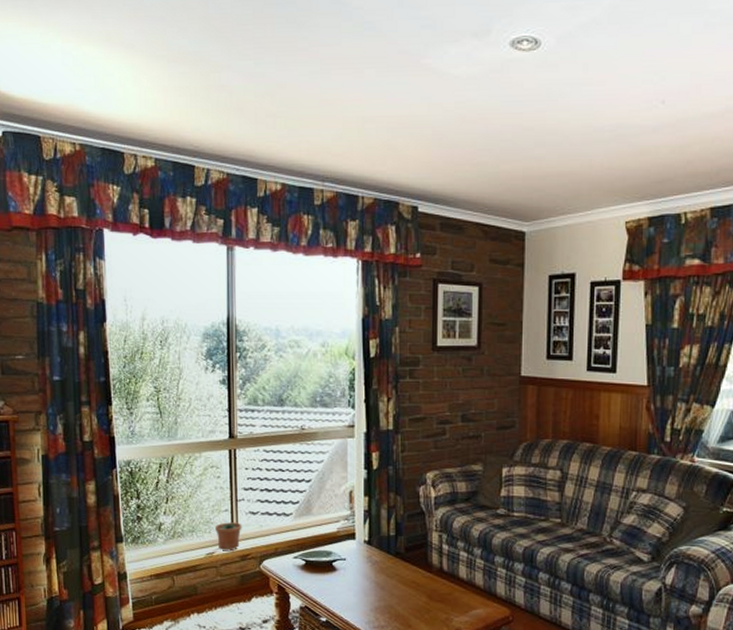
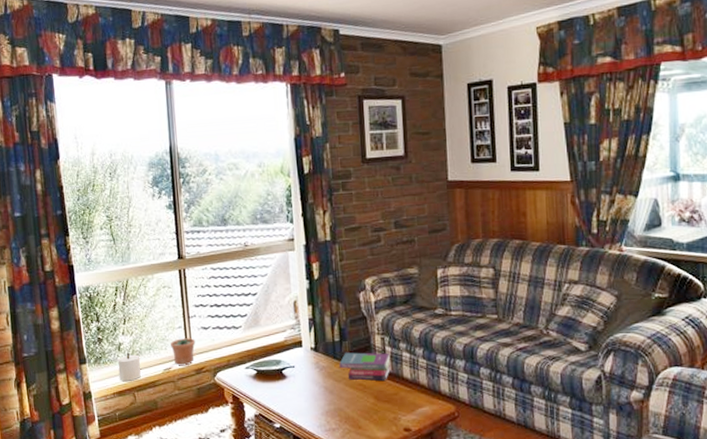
candle: none [157,533,181,564] -> present [117,352,141,381]
books: none [393,548,446,579] -> present [339,352,390,381]

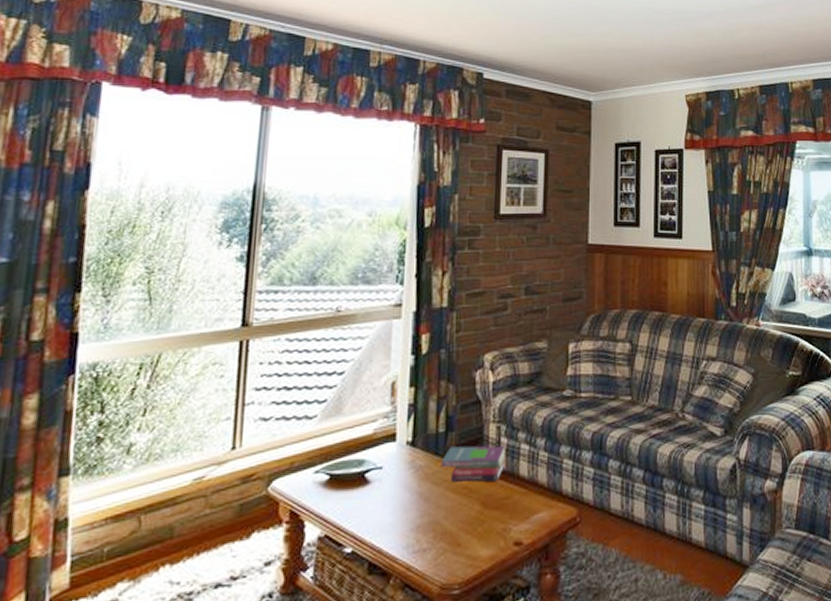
candle: present [117,352,141,381] -> none [119,456,158,500]
planter: present [171,338,196,366] -> none [210,433,248,474]

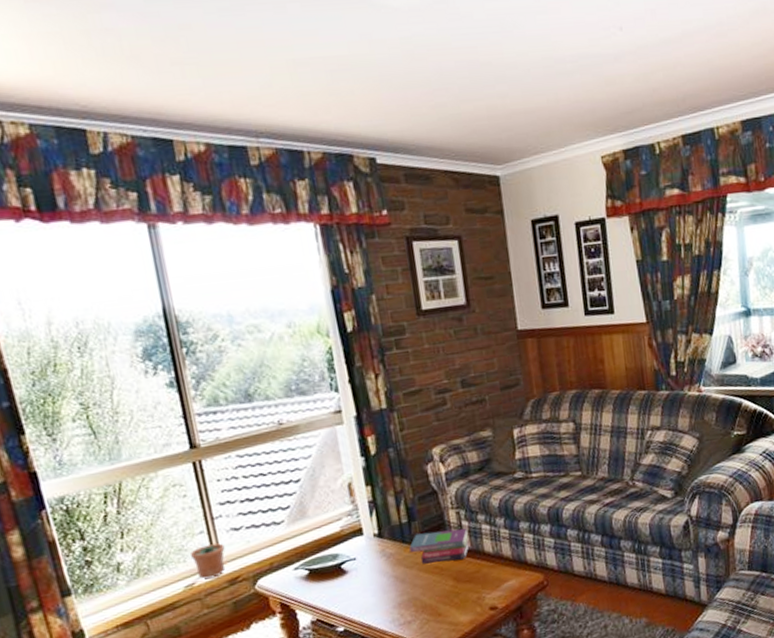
planter: none [210,433,248,474] -> present [191,543,226,580]

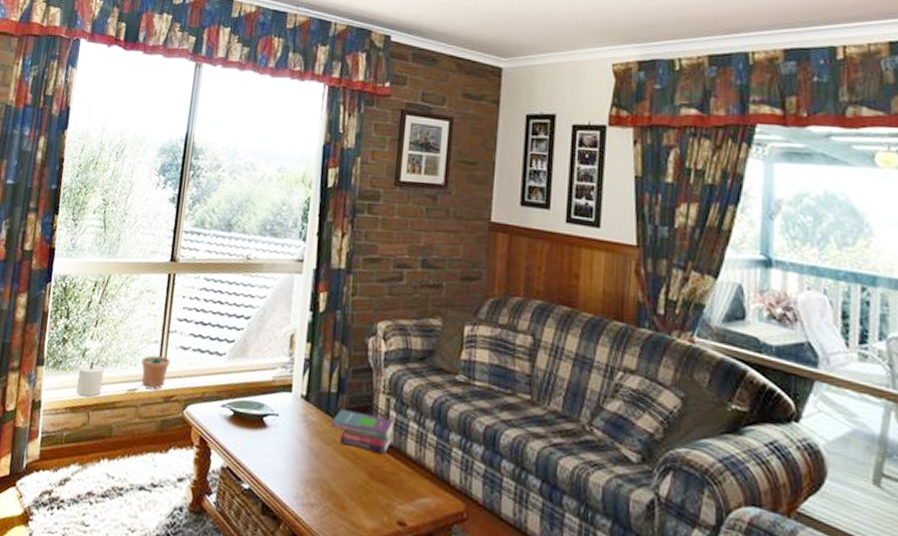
candle: none [117,572,154,610] -> present [76,361,104,397]

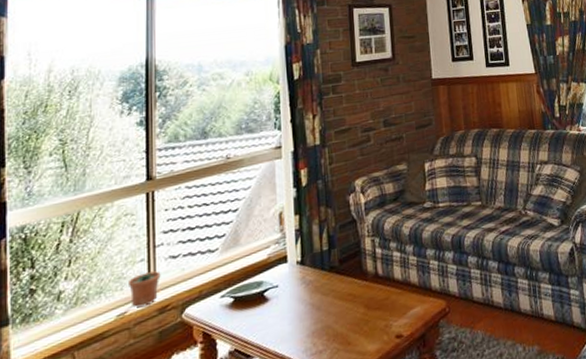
candle: present [76,361,104,397] -> none [54,301,85,341]
books: present [331,409,393,454] -> none [327,255,381,291]

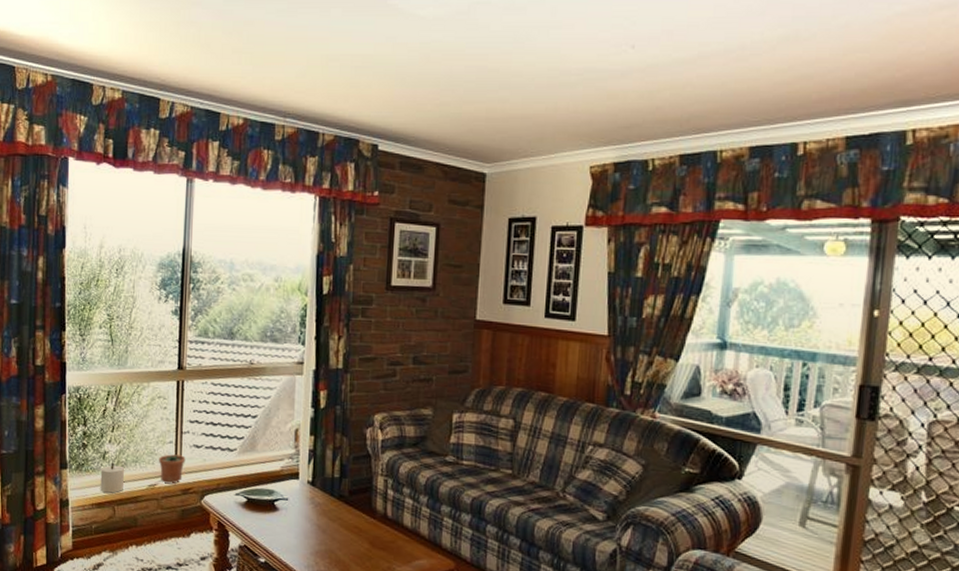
candle: none [54,301,85,341] -> present [100,462,124,493]

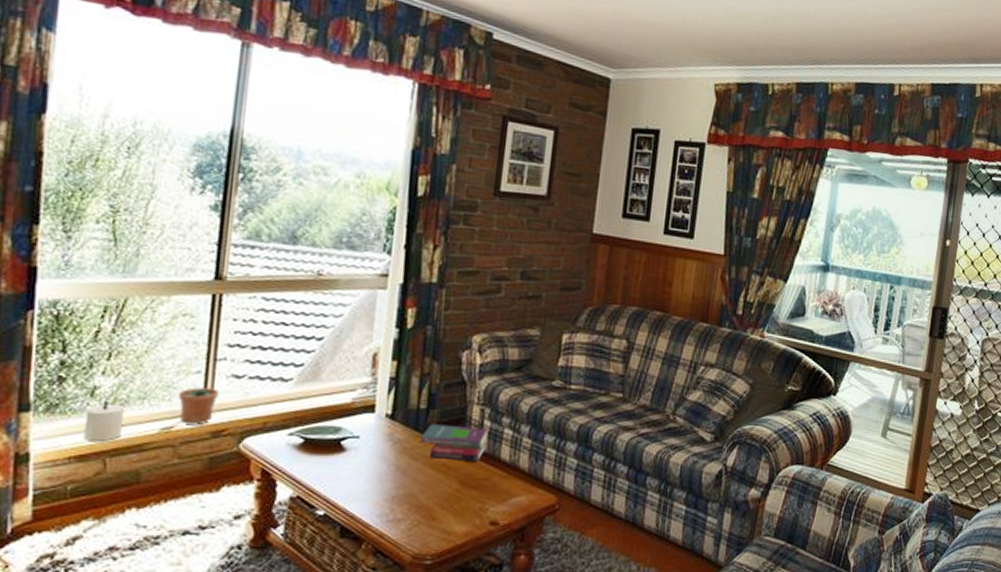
books: none [336,491,391,526] -> present [420,424,488,462]

